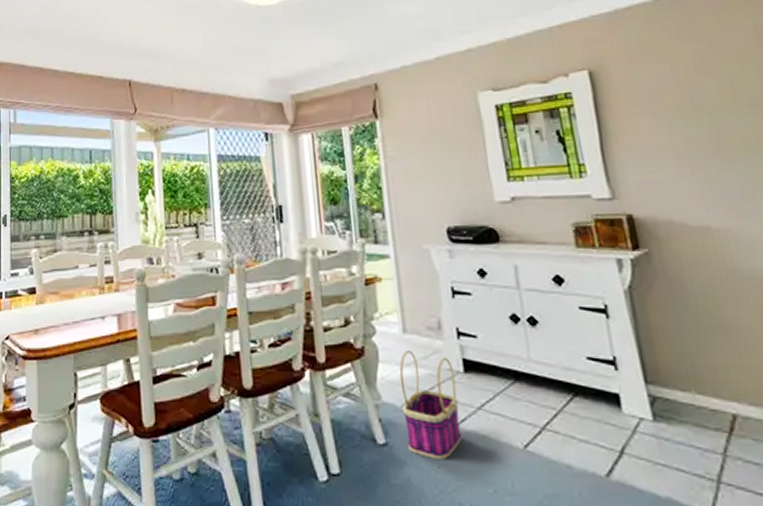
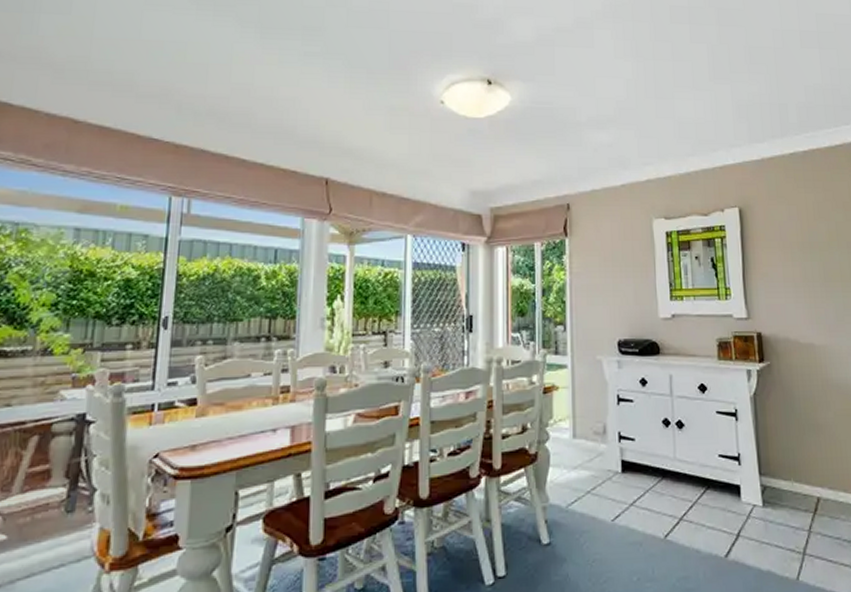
basket: present [399,351,461,460] -> none [566,454,615,555]

